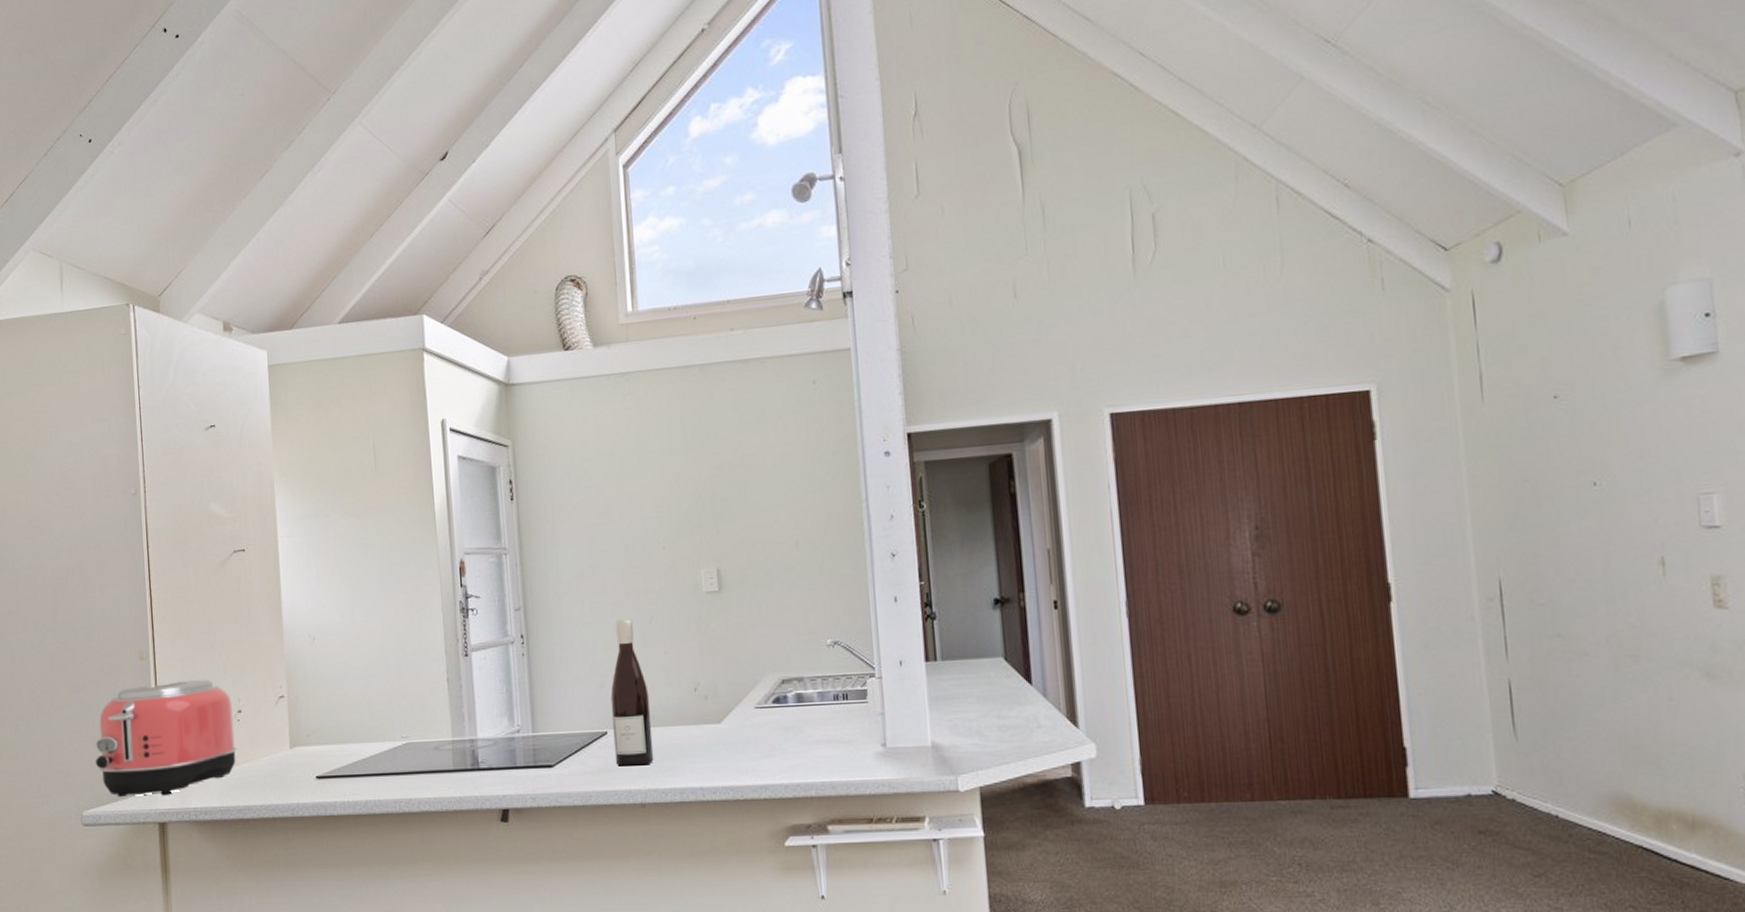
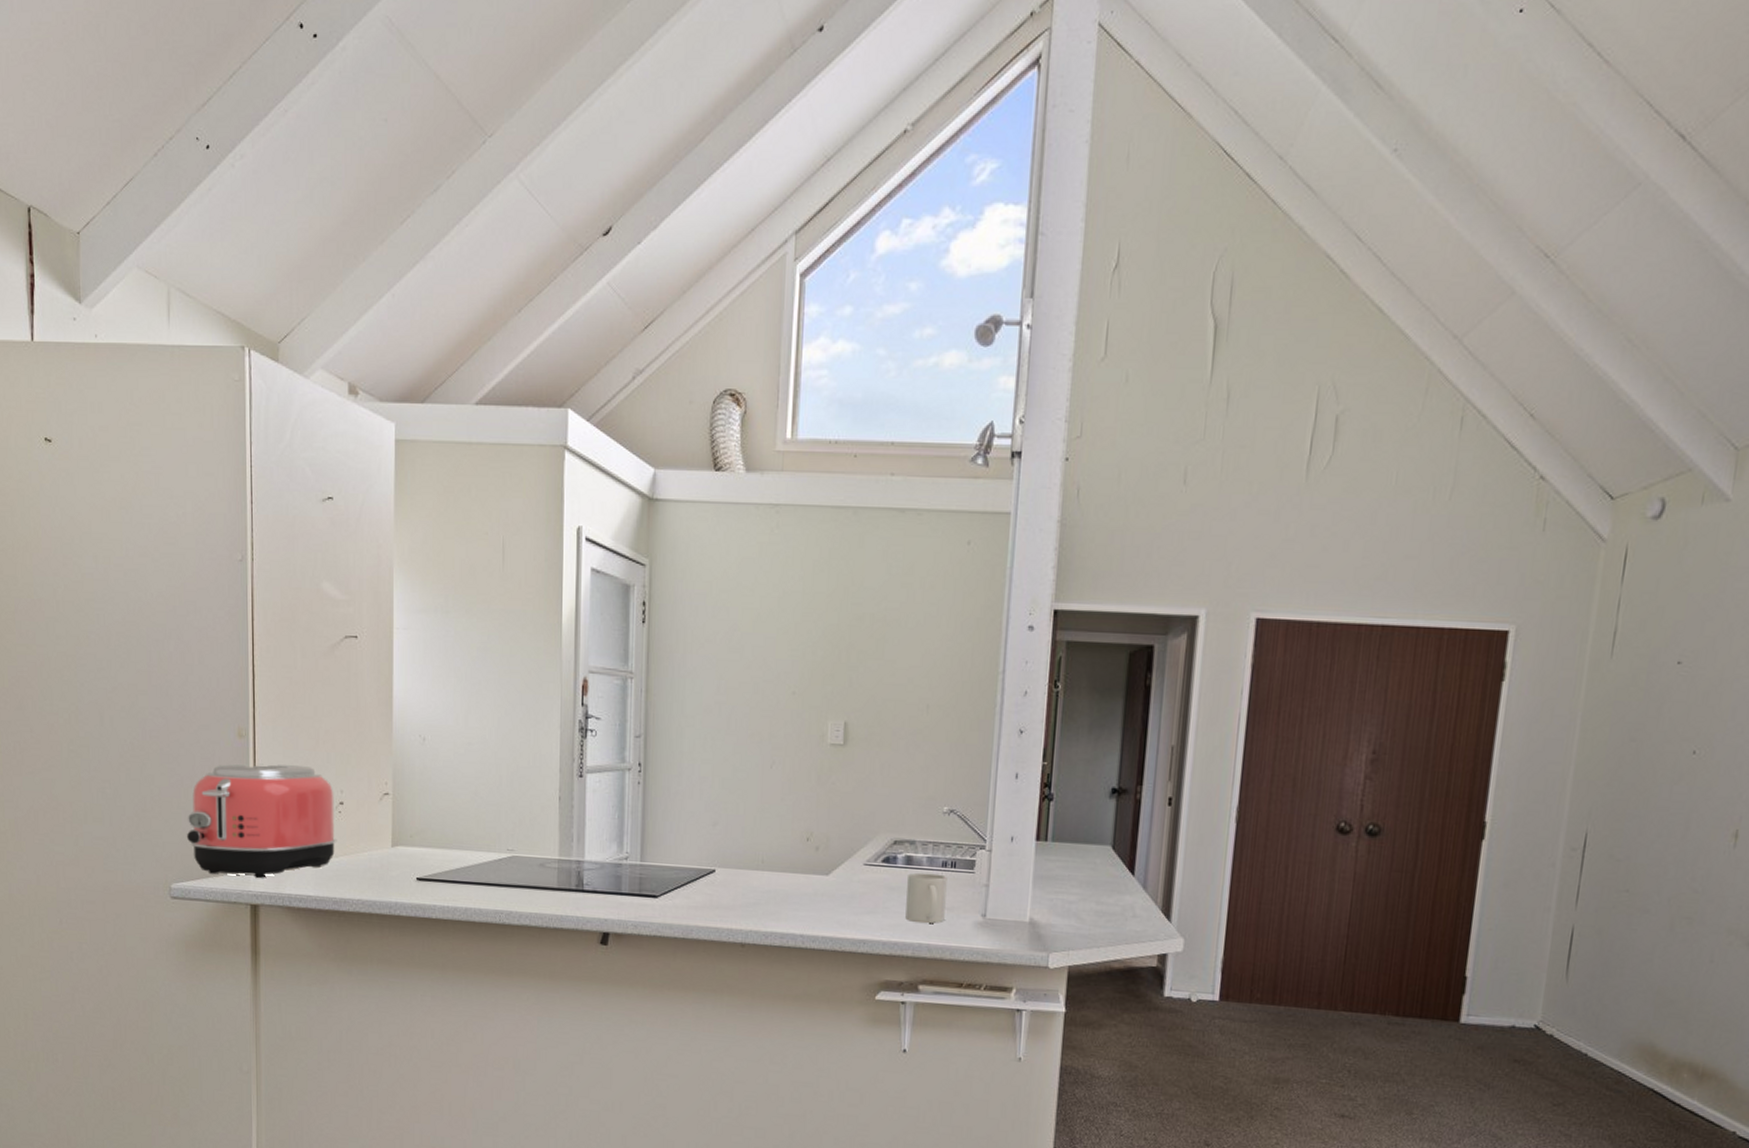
bottle: present [610,619,654,768] -> none [720,760,762,908]
mug: none [801,708,844,761] -> present [905,872,947,925]

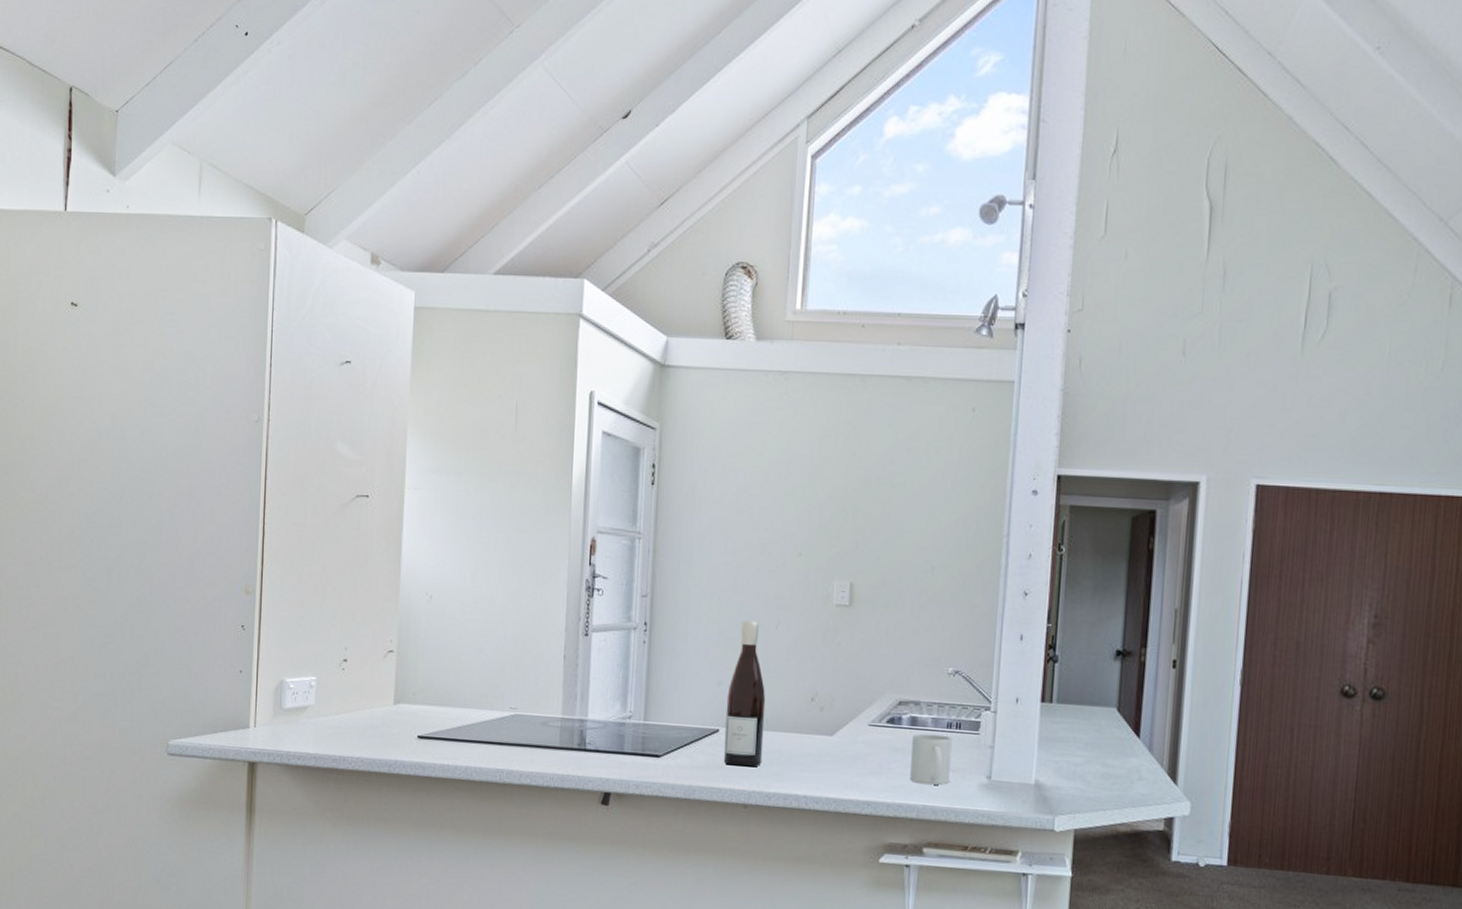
toaster: present [186,763,337,878] -> none [187,620,339,735]
bottle: none [720,760,762,908] -> present [723,620,766,768]

